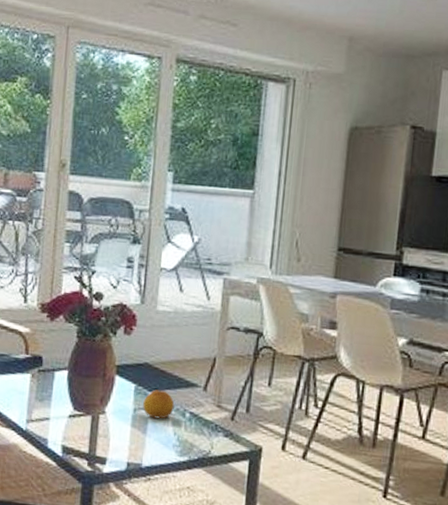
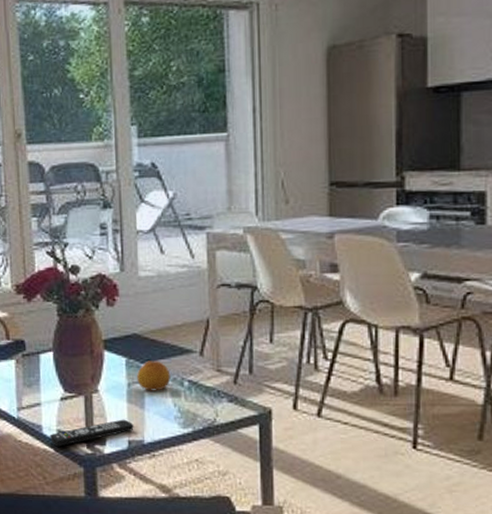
remote control: none [53,441,135,462] -> present [49,419,134,447]

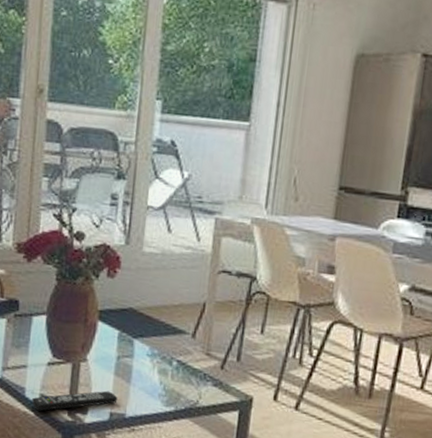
fruit: present [137,360,171,391] -> none [127,336,161,368]

